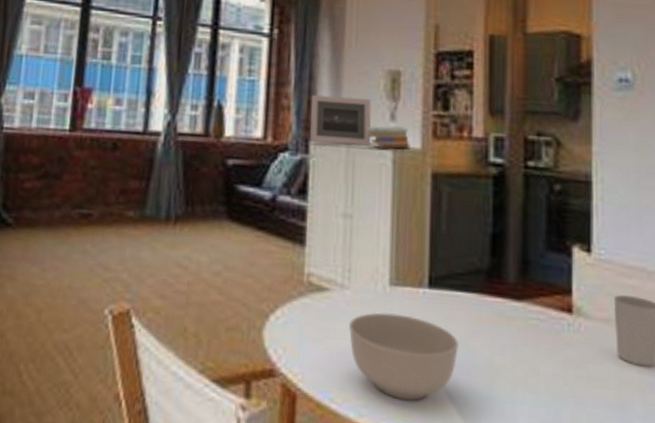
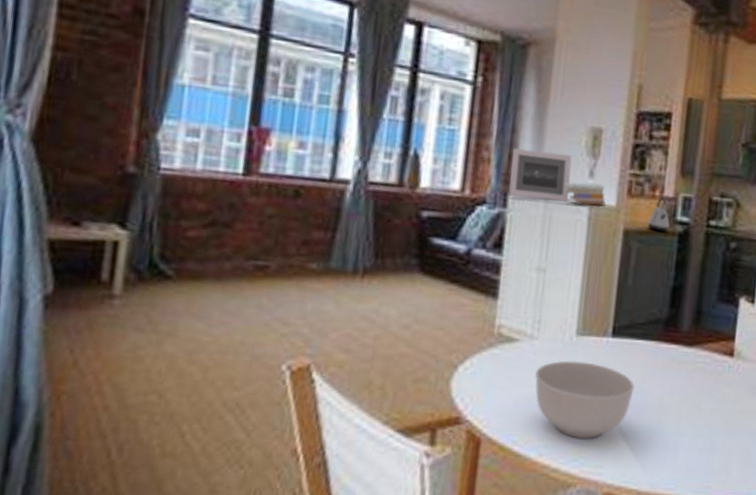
kettle: none [457,137,482,175] -> present [647,196,670,233]

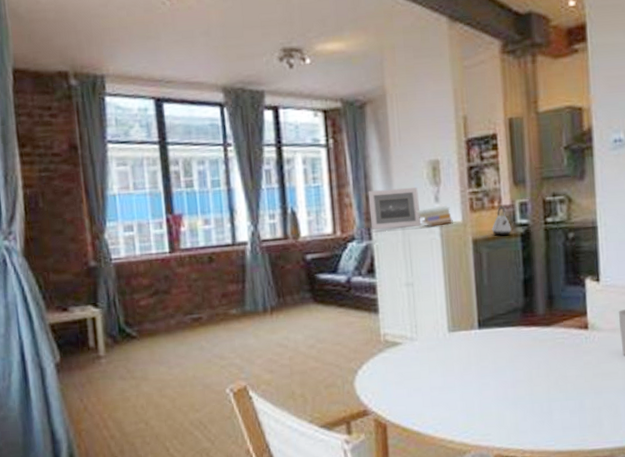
bowl: present [534,360,634,439] -> none [420,352,505,414]

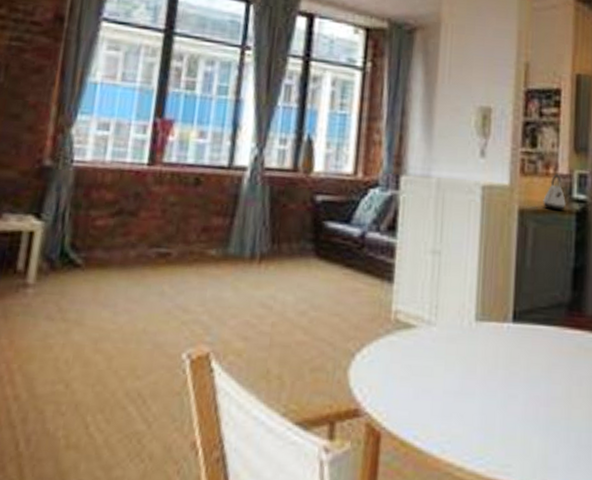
picture frame: present [368,187,422,230] -> none [401,130,462,183]
books: present [415,206,453,227] -> none [455,162,499,186]

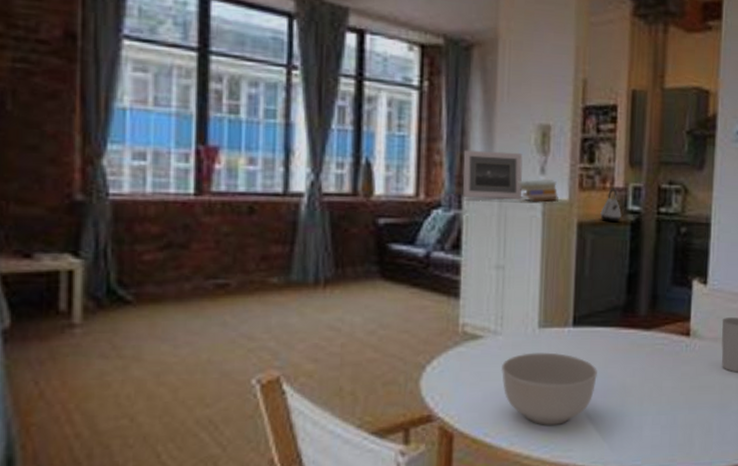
picture frame: none [401,130,462,183] -> present [463,150,523,200]
bowl: none [434,348,539,434] -> present [501,352,597,425]
books: none [455,162,499,186] -> present [517,179,559,202]

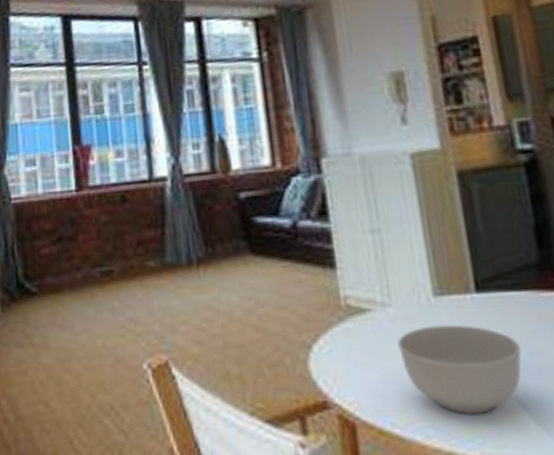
picture frame: present [463,150,523,200] -> none [313,105,386,160]
books: present [517,179,559,202] -> none [376,128,428,156]
kettle: present [600,188,622,223] -> none [482,127,511,167]

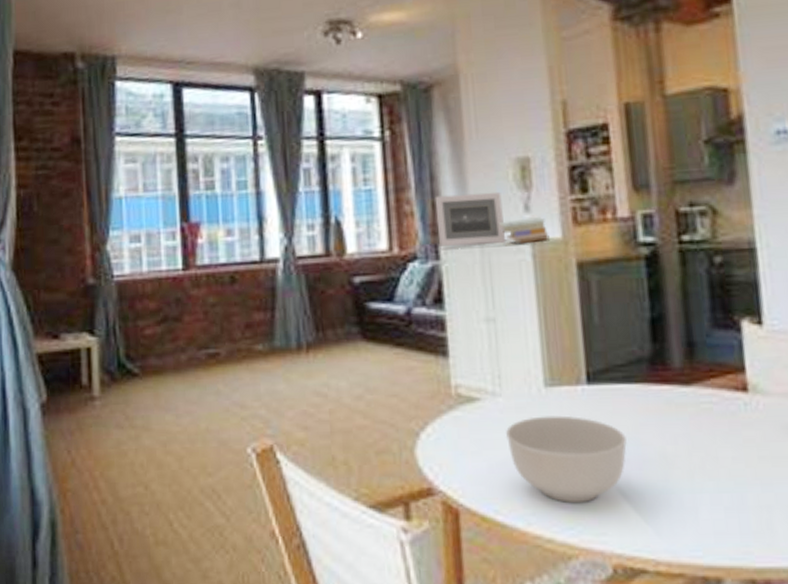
picture frame: none [313,105,386,160] -> present [435,191,507,246]
books: none [376,128,428,156] -> present [498,217,550,245]

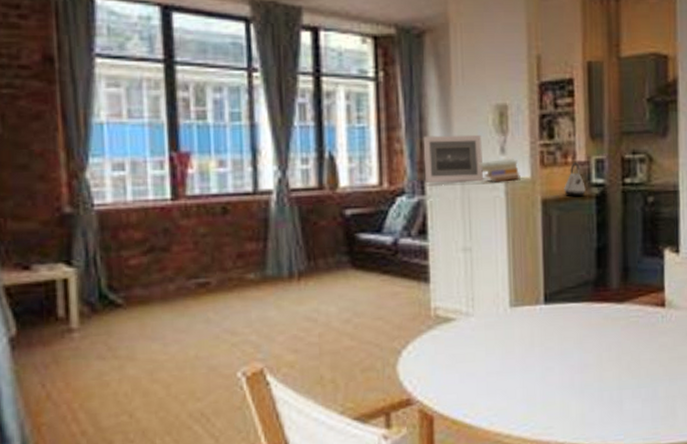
bowl: present [505,415,627,503] -> none [475,330,573,404]
kettle: none [603,218,632,259] -> present [564,162,586,197]

